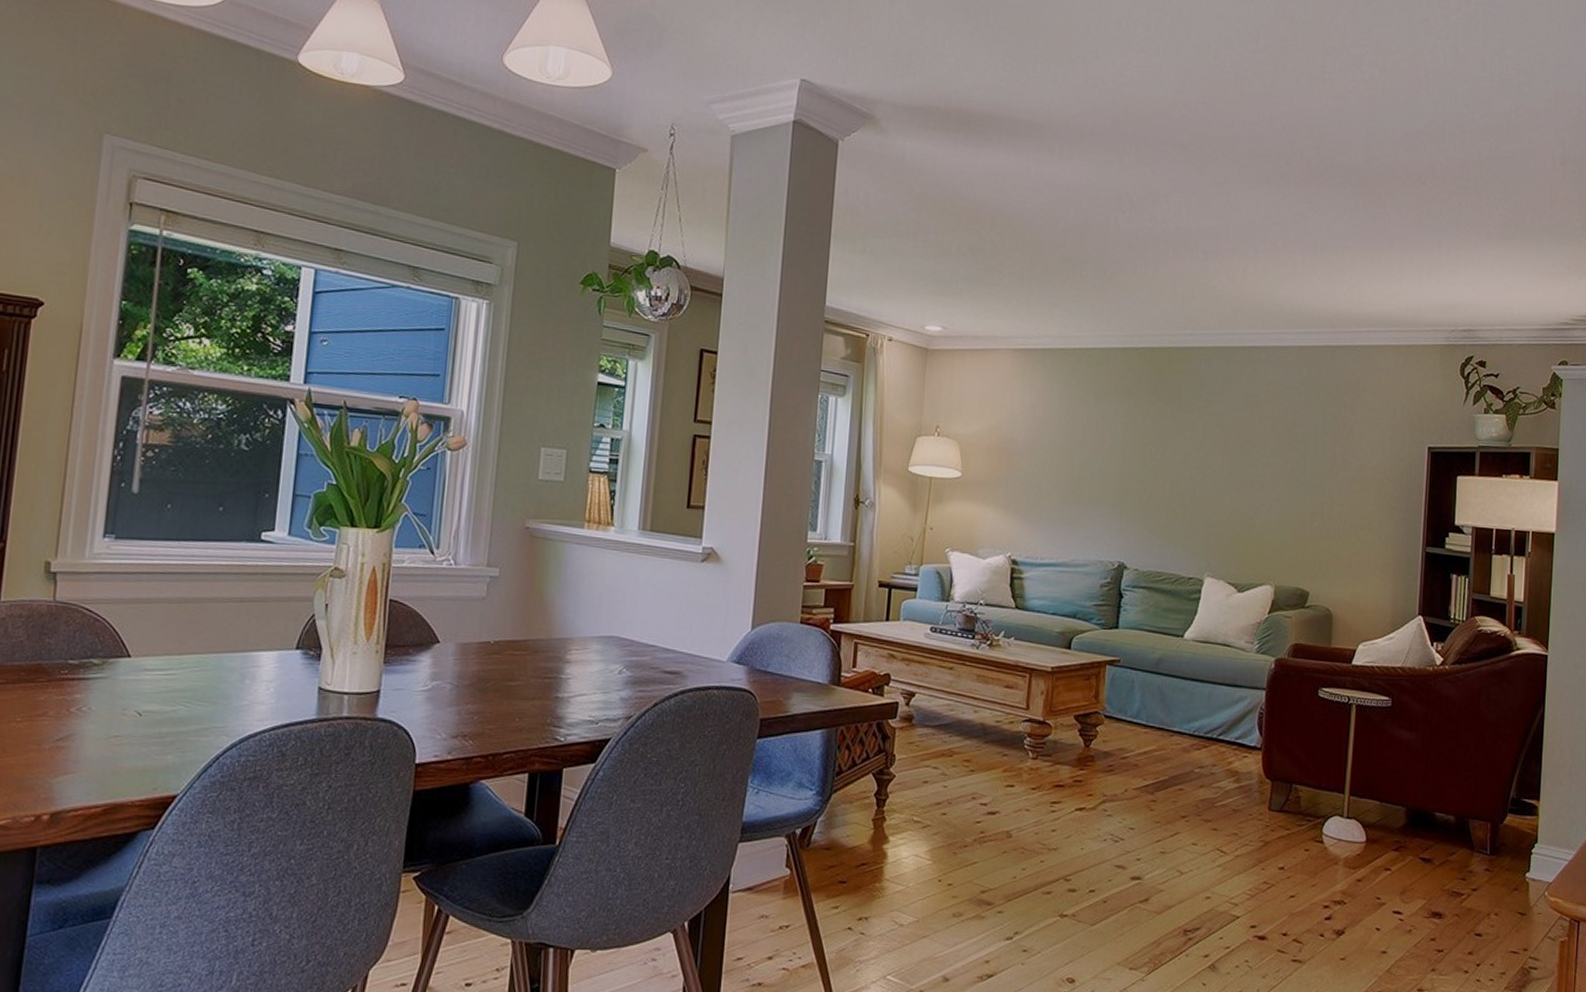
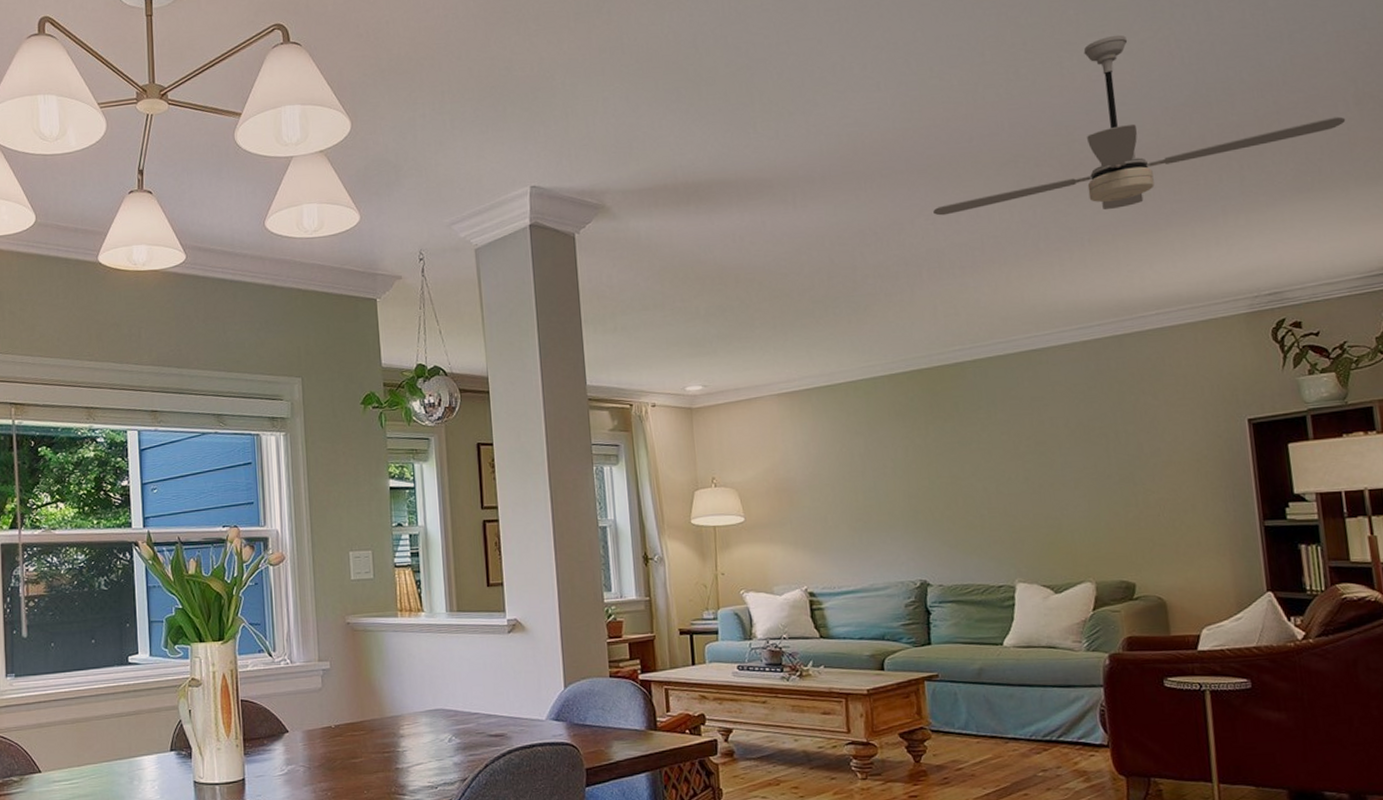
ceiling fan: none [1188,50,1551,222] -> present [933,34,1346,216]

